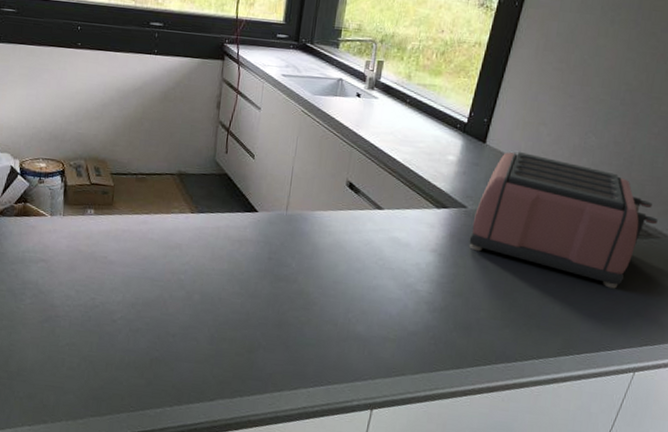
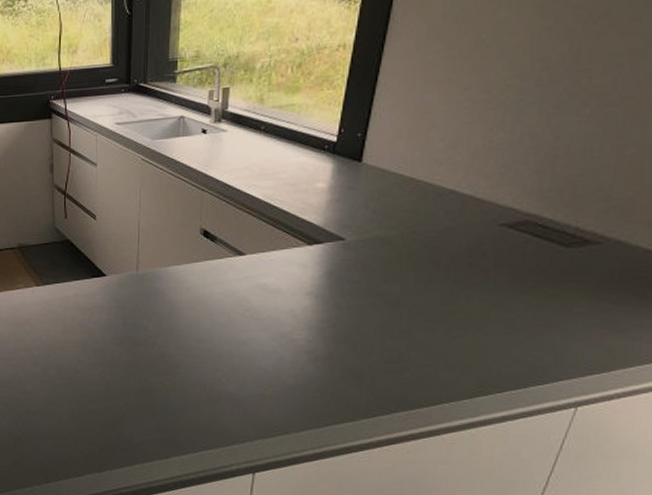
toaster: present [469,151,658,289] -> none [351,164,597,311]

